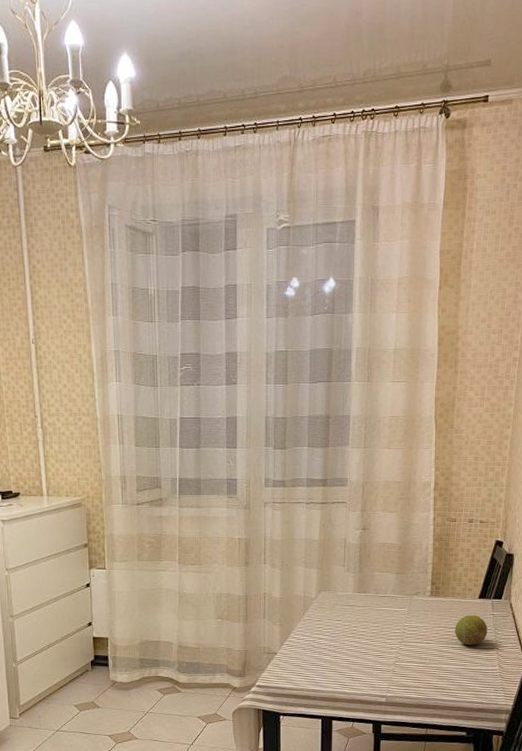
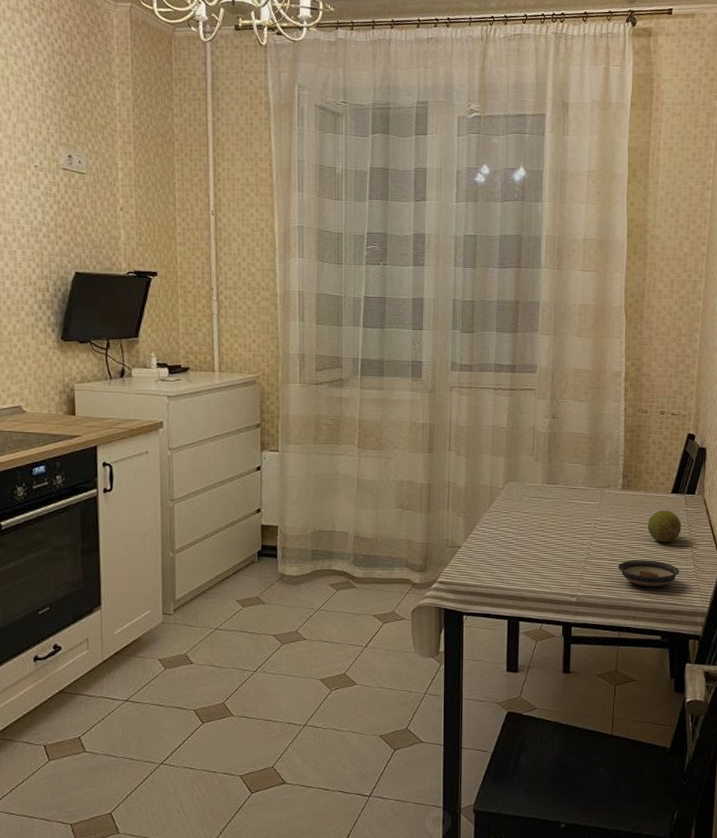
saucer: none [425,662,485,688] -> present [618,560,680,587]

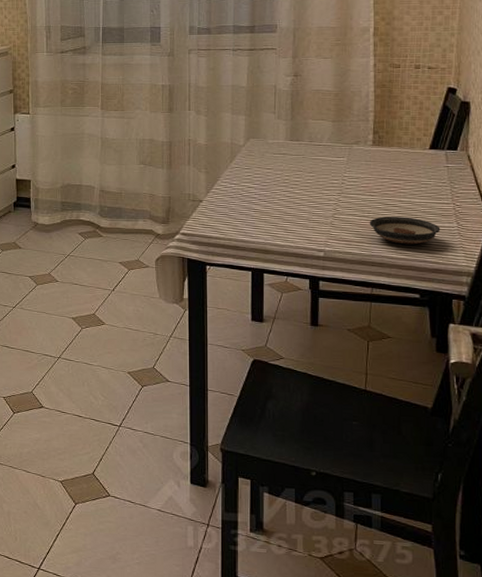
fruit: present [648,511,681,543] -> none [402,167,442,200]

